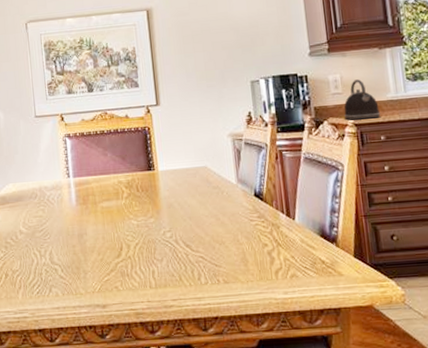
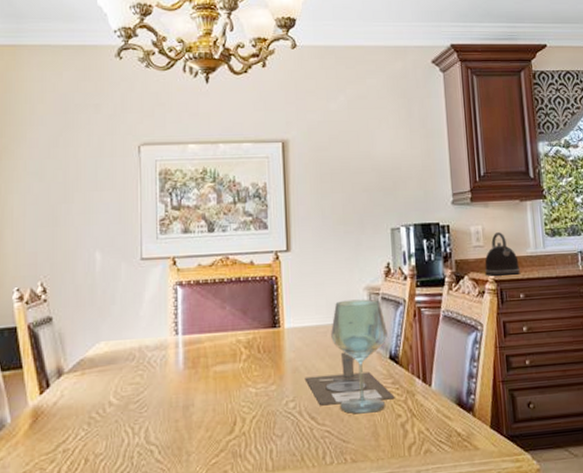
place setting: none [178,190,261,235] -> present [304,352,395,405]
wine glass: none [200,144,252,243] -> present [331,299,388,414]

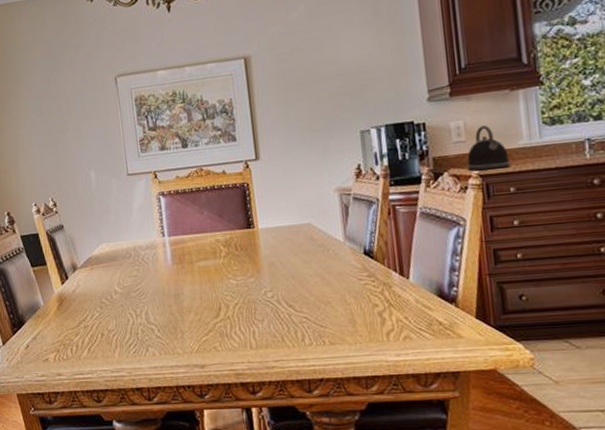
place setting: present [304,352,395,405] -> none [280,248,371,295]
wine glass: present [331,299,388,414] -> none [303,199,361,303]

